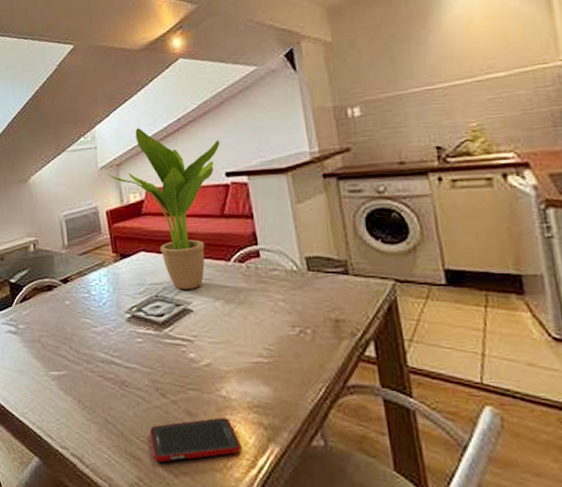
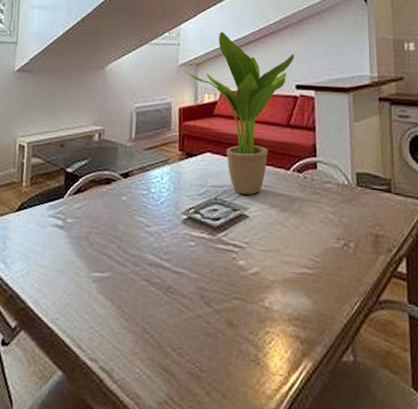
cell phone: present [150,417,242,462] -> none [187,329,277,378]

